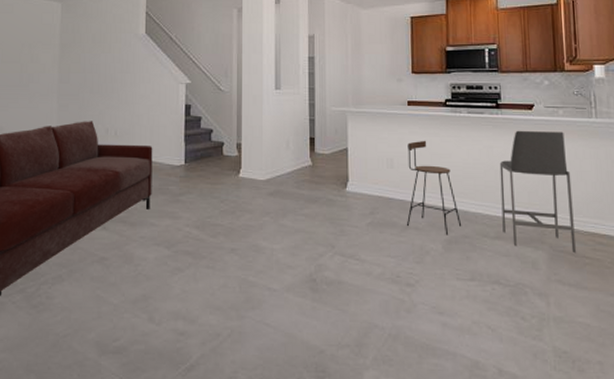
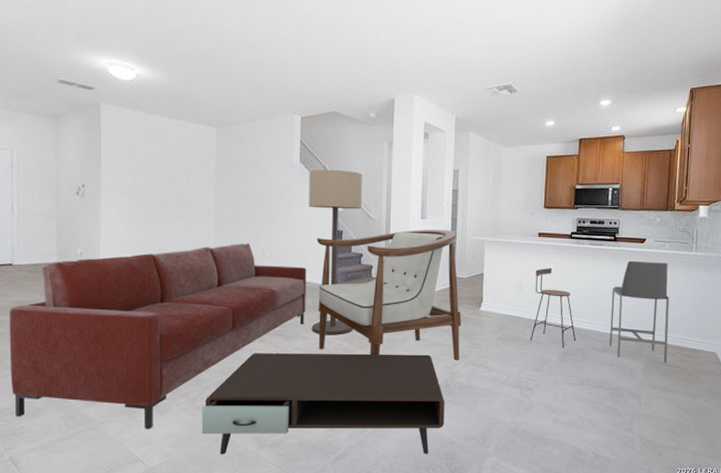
coffee table: none [37,242,311,365] -> present [201,353,445,455]
floor lamp: none [154,40,212,222] -> present [308,169,363,335]
armchair: none [163,100,326,251] -> present [316,229,462,361]

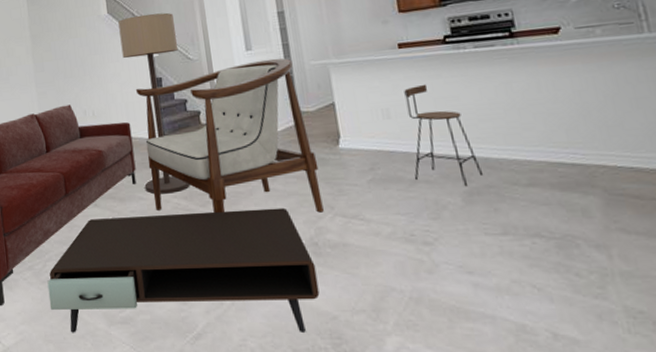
bar stool: present [609,260,670,364] -> none [523,54,641,196]

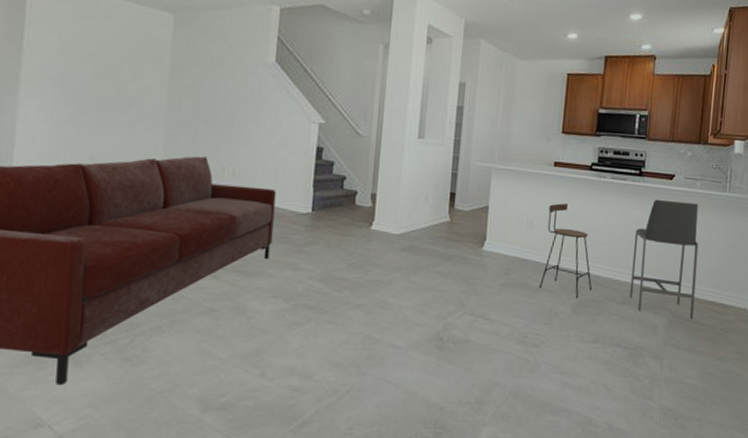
coffee table: present [47,207,320,333] -> none [130,292,436,422]
floor lamp: present [118,12,190,194] -> none [278,72,351,274]
armchair: present [135,58,324,213] -> none [285,150,461,309]
bar stool: none [523,54,641,196] -> present [630,199,699,320]

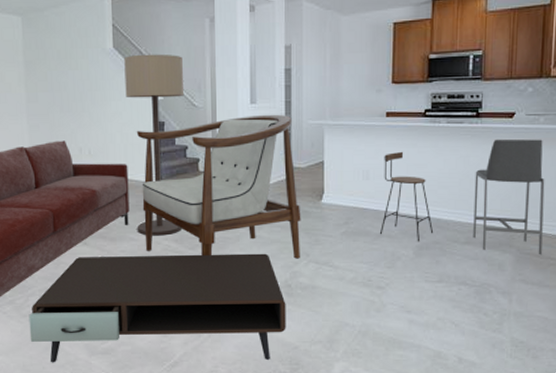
coffee table: none [130,292,436,422] -> present [28,253,286,363]
floor lamp: none [278,72,351,274] -> present [124,54,185,236]
armchair: none [285,150,461,309] -> present [136,114,301,259]

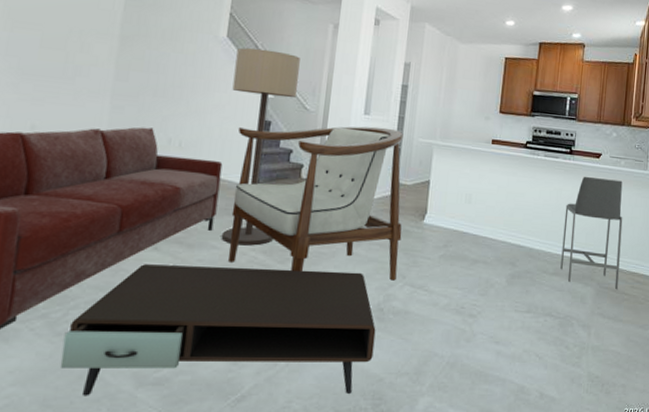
bar stool: present [379,151,434,242] -> none [476,178,526,270]

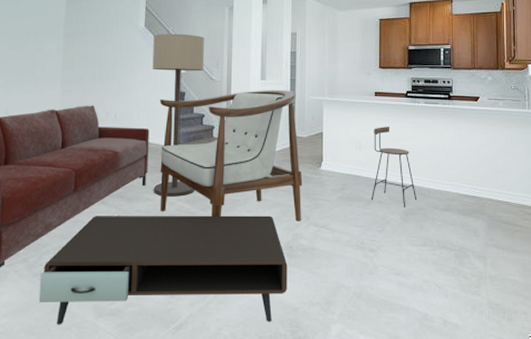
bar stool: none [476,178,526,270] -> present [371,126,417,208]
bar stool: present [560,176,623,290] -> none [450,118,509,222]

